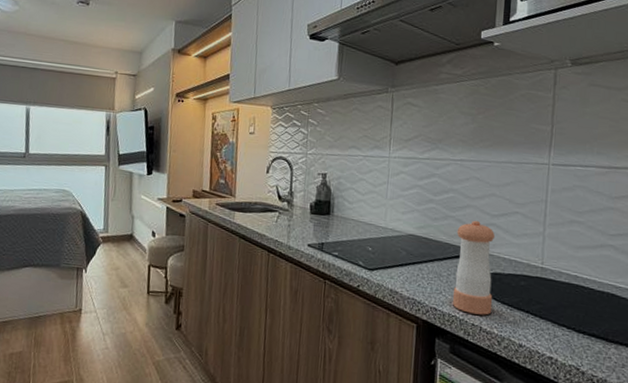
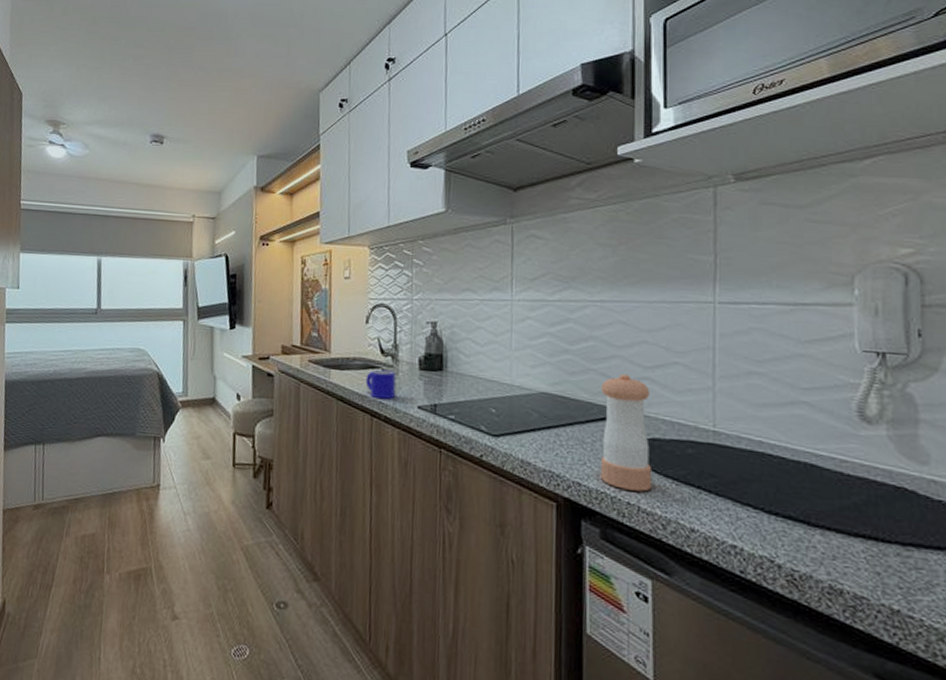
mug: none [264,213,291,238] -> present [365,369,396,400]

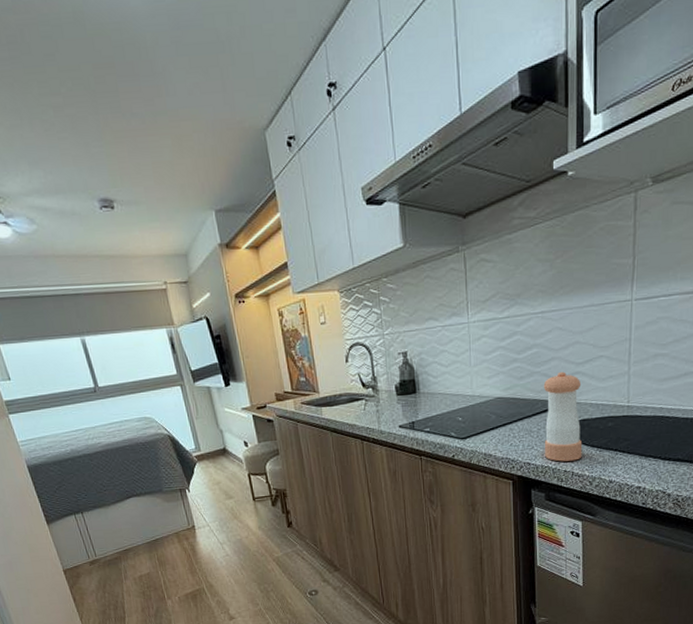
mug: present [365,369,396,400] -> none [352,400,380,426]

